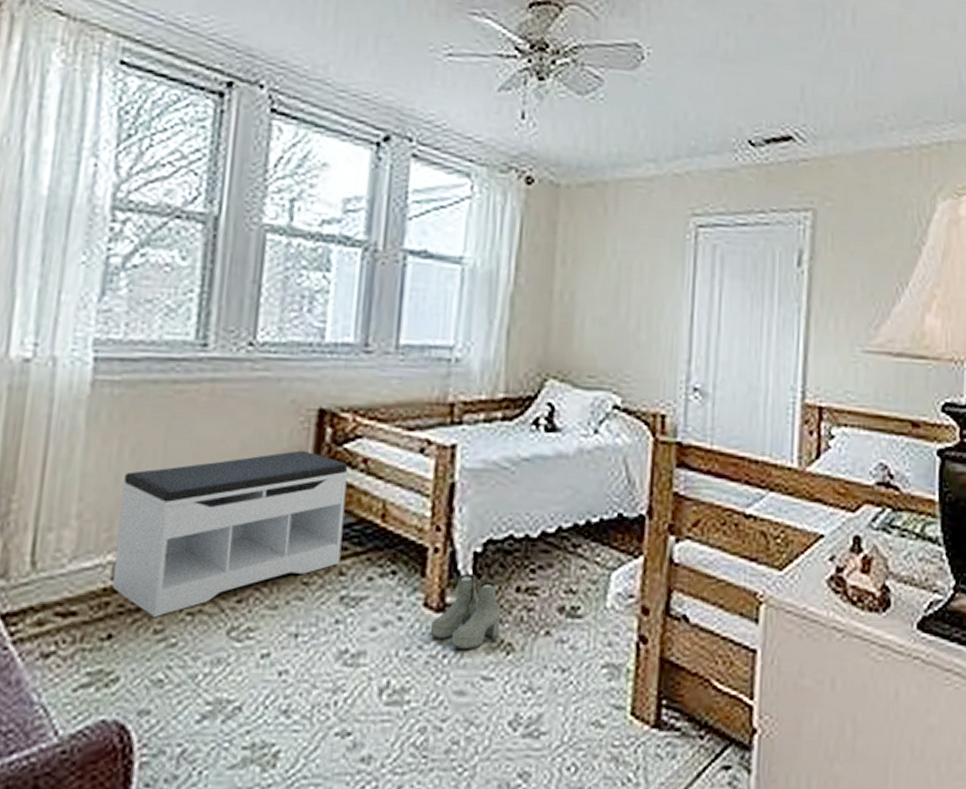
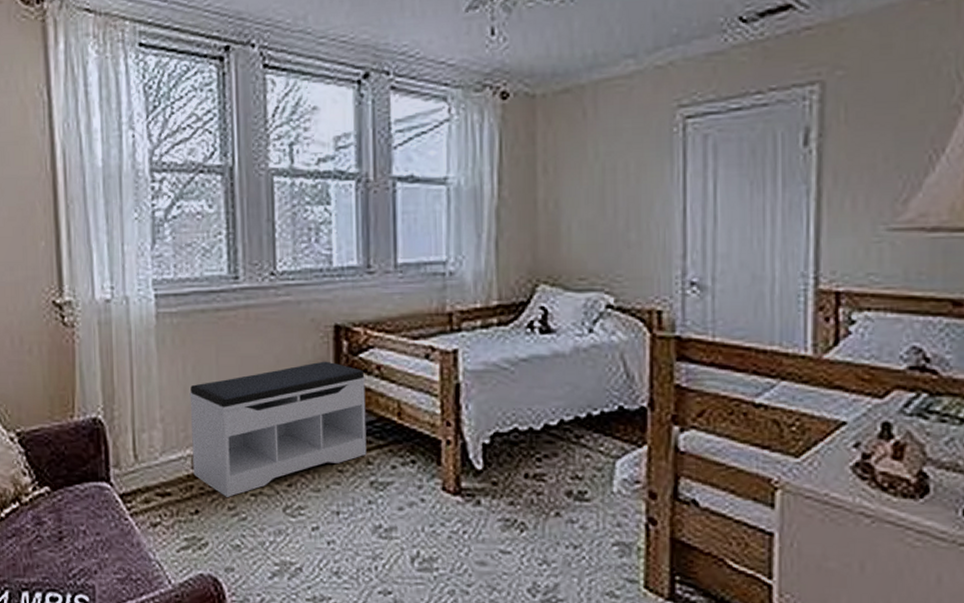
boots: present [430,573,502,649] -> none [450,462,513,527]

